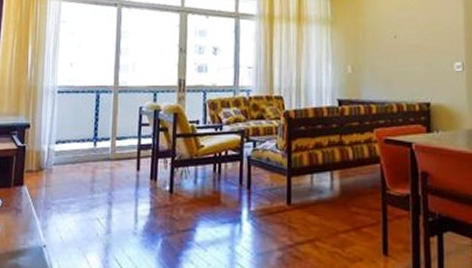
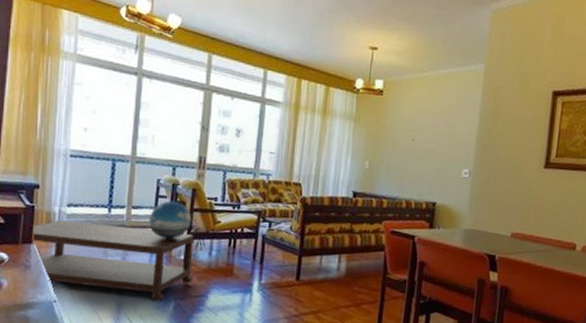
coffee table: none [22,159,180,240] -> present [31,220,194,302]
decorative sphere: none [134,128,174,169] -> present [149,200,191,240]

